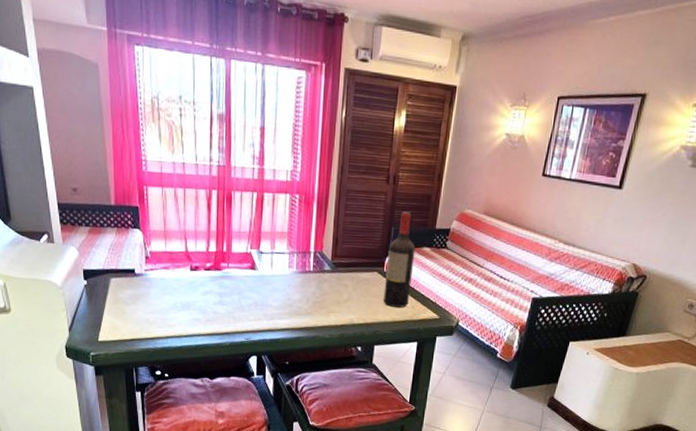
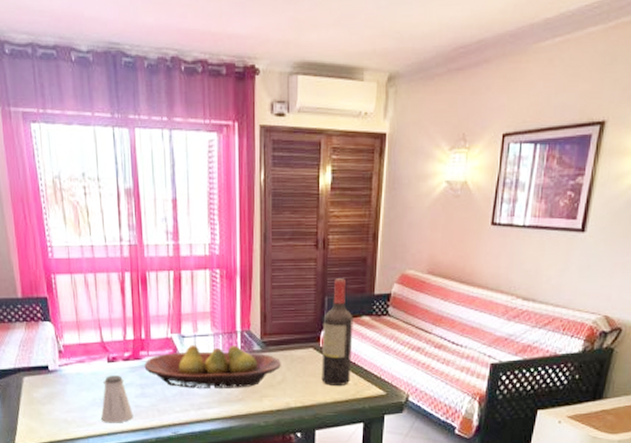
saltshaker: none [181,283,211,327] -> present [101,375,134,423]
fruit bowl: none [224,260,348,303] -> present [144,345,281,388]

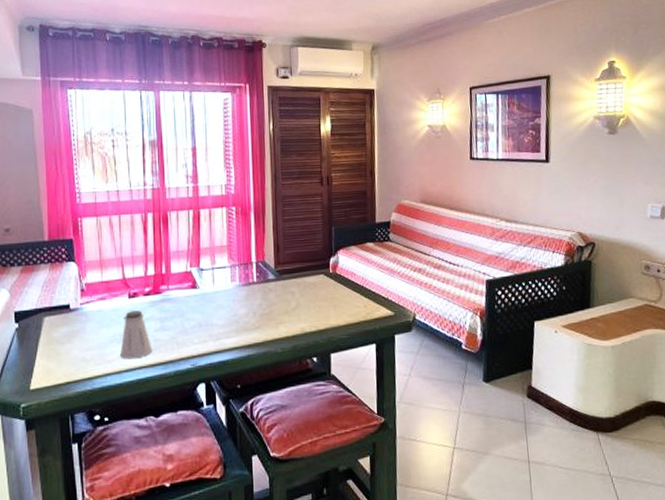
fruit bowl: present [144,345,281,388] -> none [164,276,295,320]
wine bottle: present [321,278,353,386] -> none [331,210,360,309]

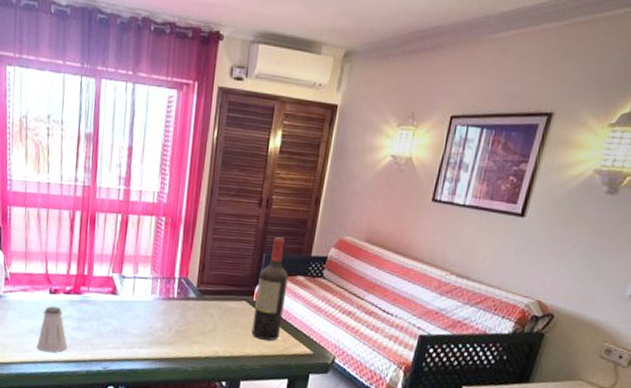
wine bottle: none [331,210,360,309] -> present [251,237,289,341]

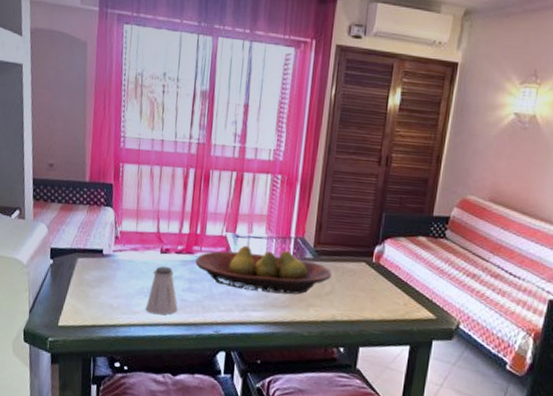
fruit bowl: none [83,285,214,332] -> present [195,245,332,295]
wine bottle: present [251,237,289,341] -> none [371,196,410,305]

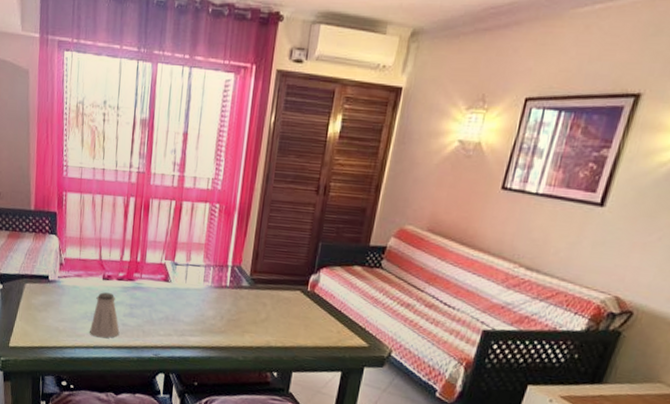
fruit bowl: present [195,245,332,295] -> none [136,273,267,321]

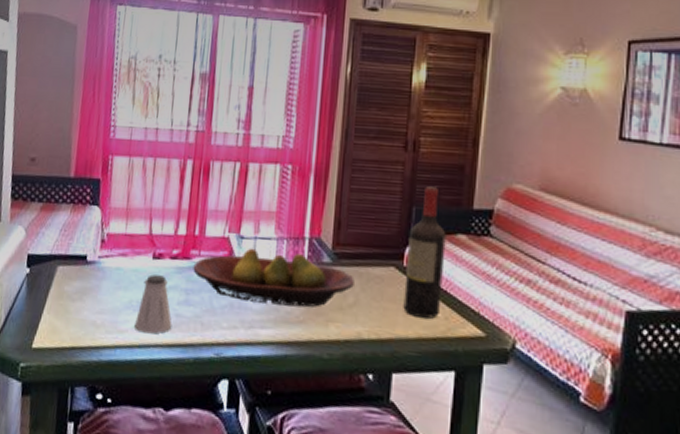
fruit bowl: none [136,273,267,321] -> present [193,248,355,308]
wine bottle: none [305,225,345,332] -> present [403,186,446,319]

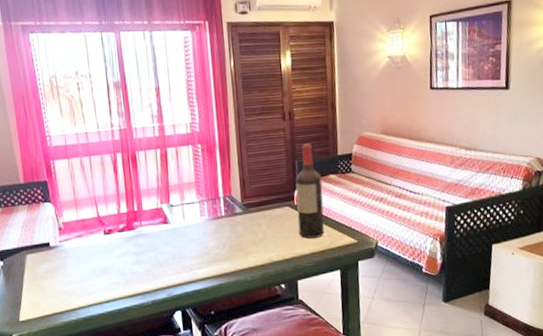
saltshaker: present [135,274,173,334] -> none [100,246,130,291]
fruit bowl: present [193,248,355,308] -> none [138,210,262,252]

